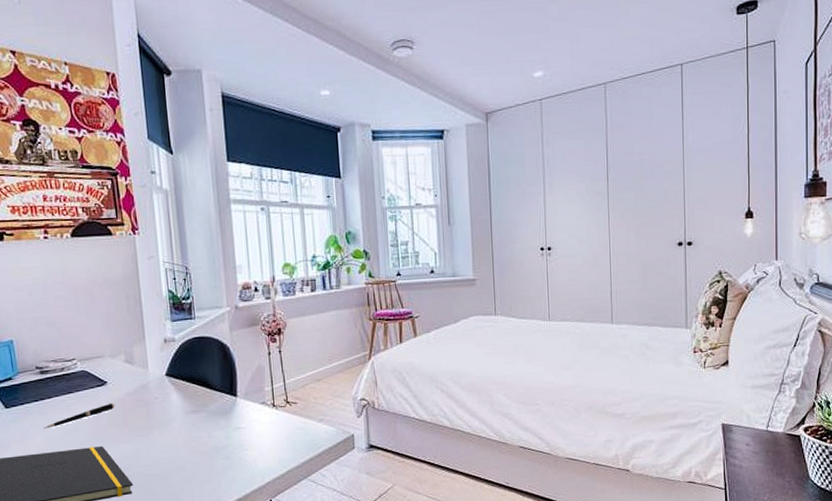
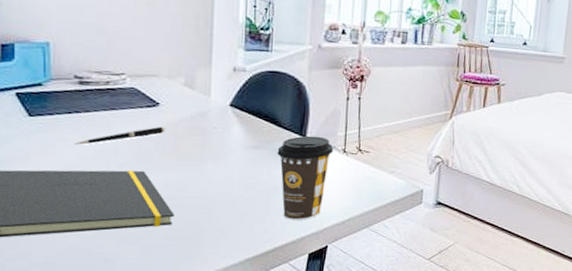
coffee cup: none [213,394,264,478] -> present [277,136,334,220]

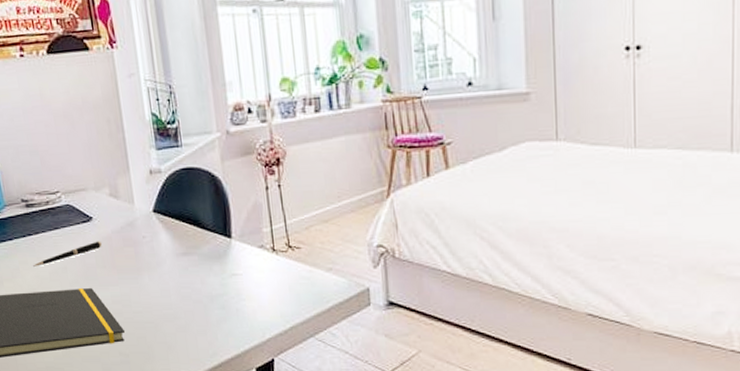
coffee cup: present [277,136,334,220] -> none [205,235,262,331]

